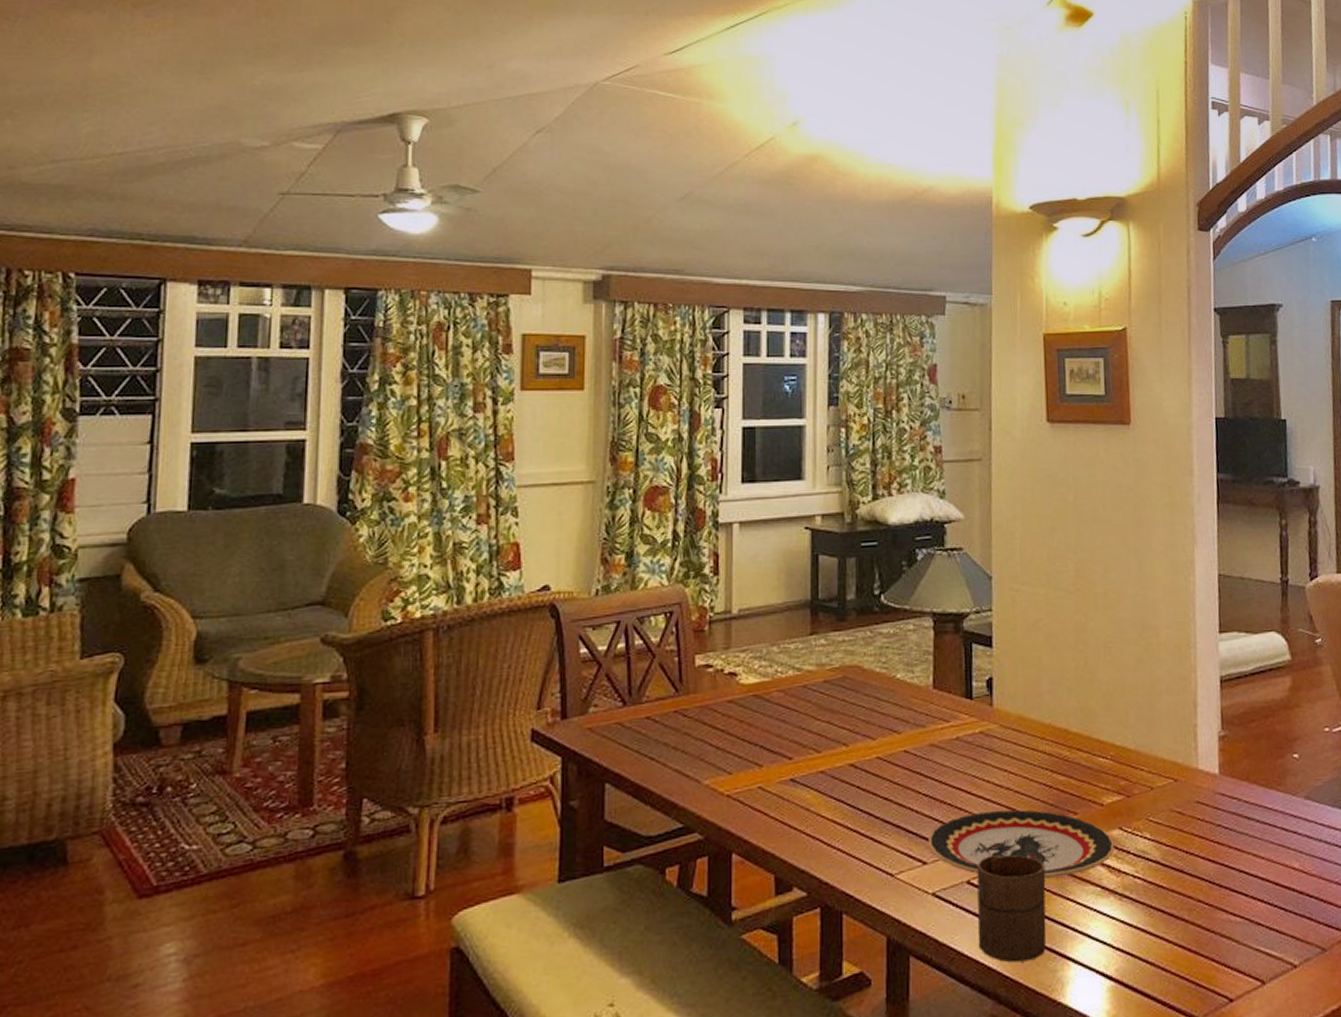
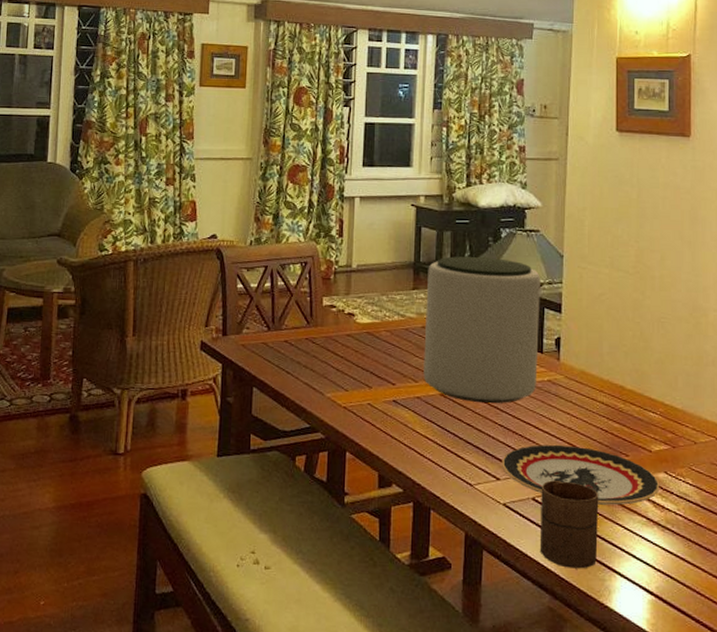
plant pot: none [827,586,967,770] -> present [423,256,540,404]

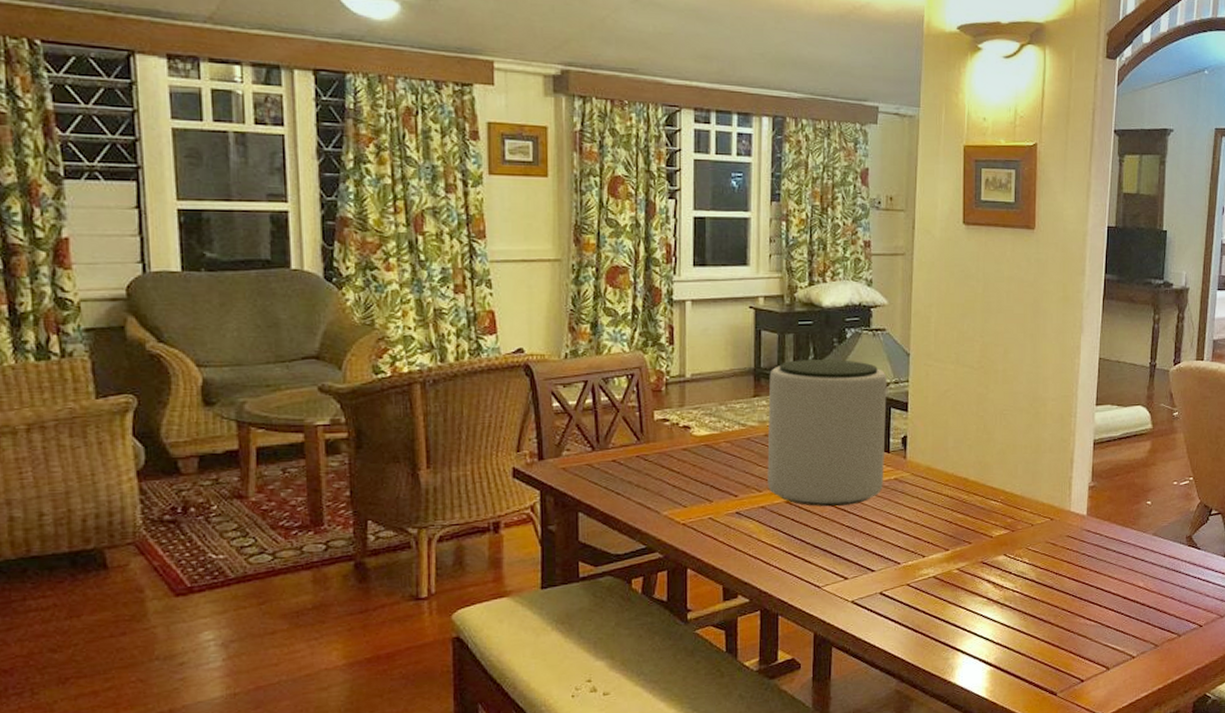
plate: present [502,444,660,506] -> none [850,539,1000,591]
cup: present [539,480,599,569] -> none [887,573,943,653]

